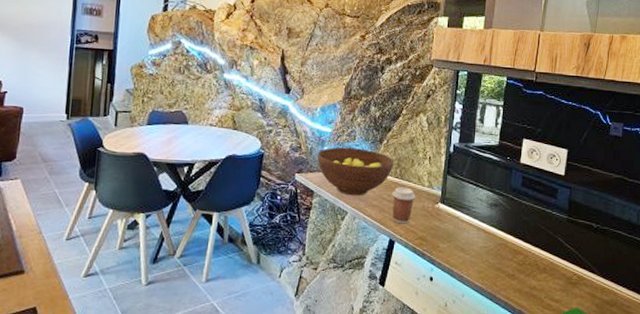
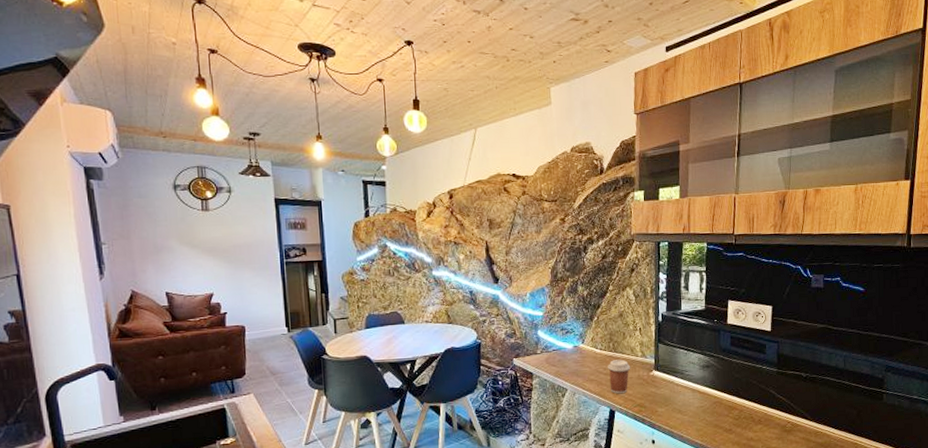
fruit bowl: present [317,147,394,196] -> none [532,327,607,374]

